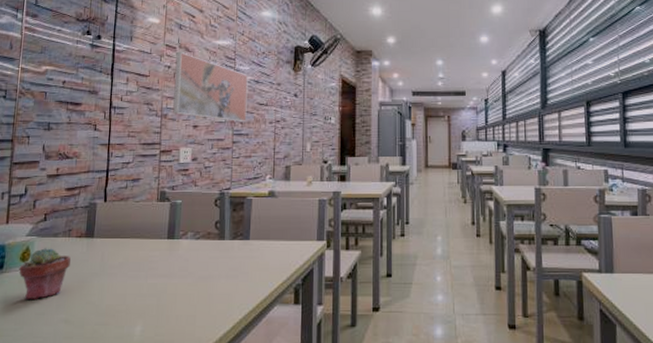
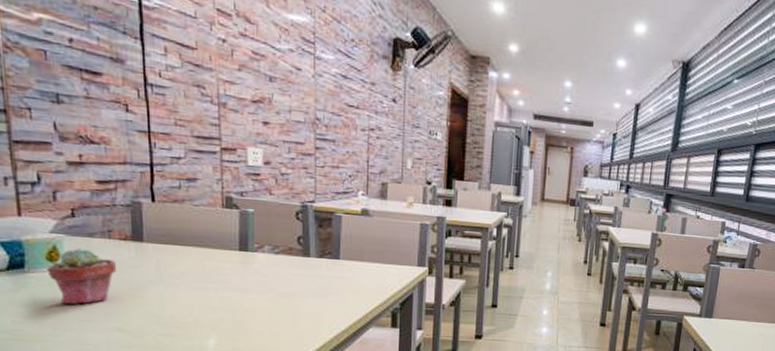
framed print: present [173,52,248,122] -> none [232,22,333,126]

